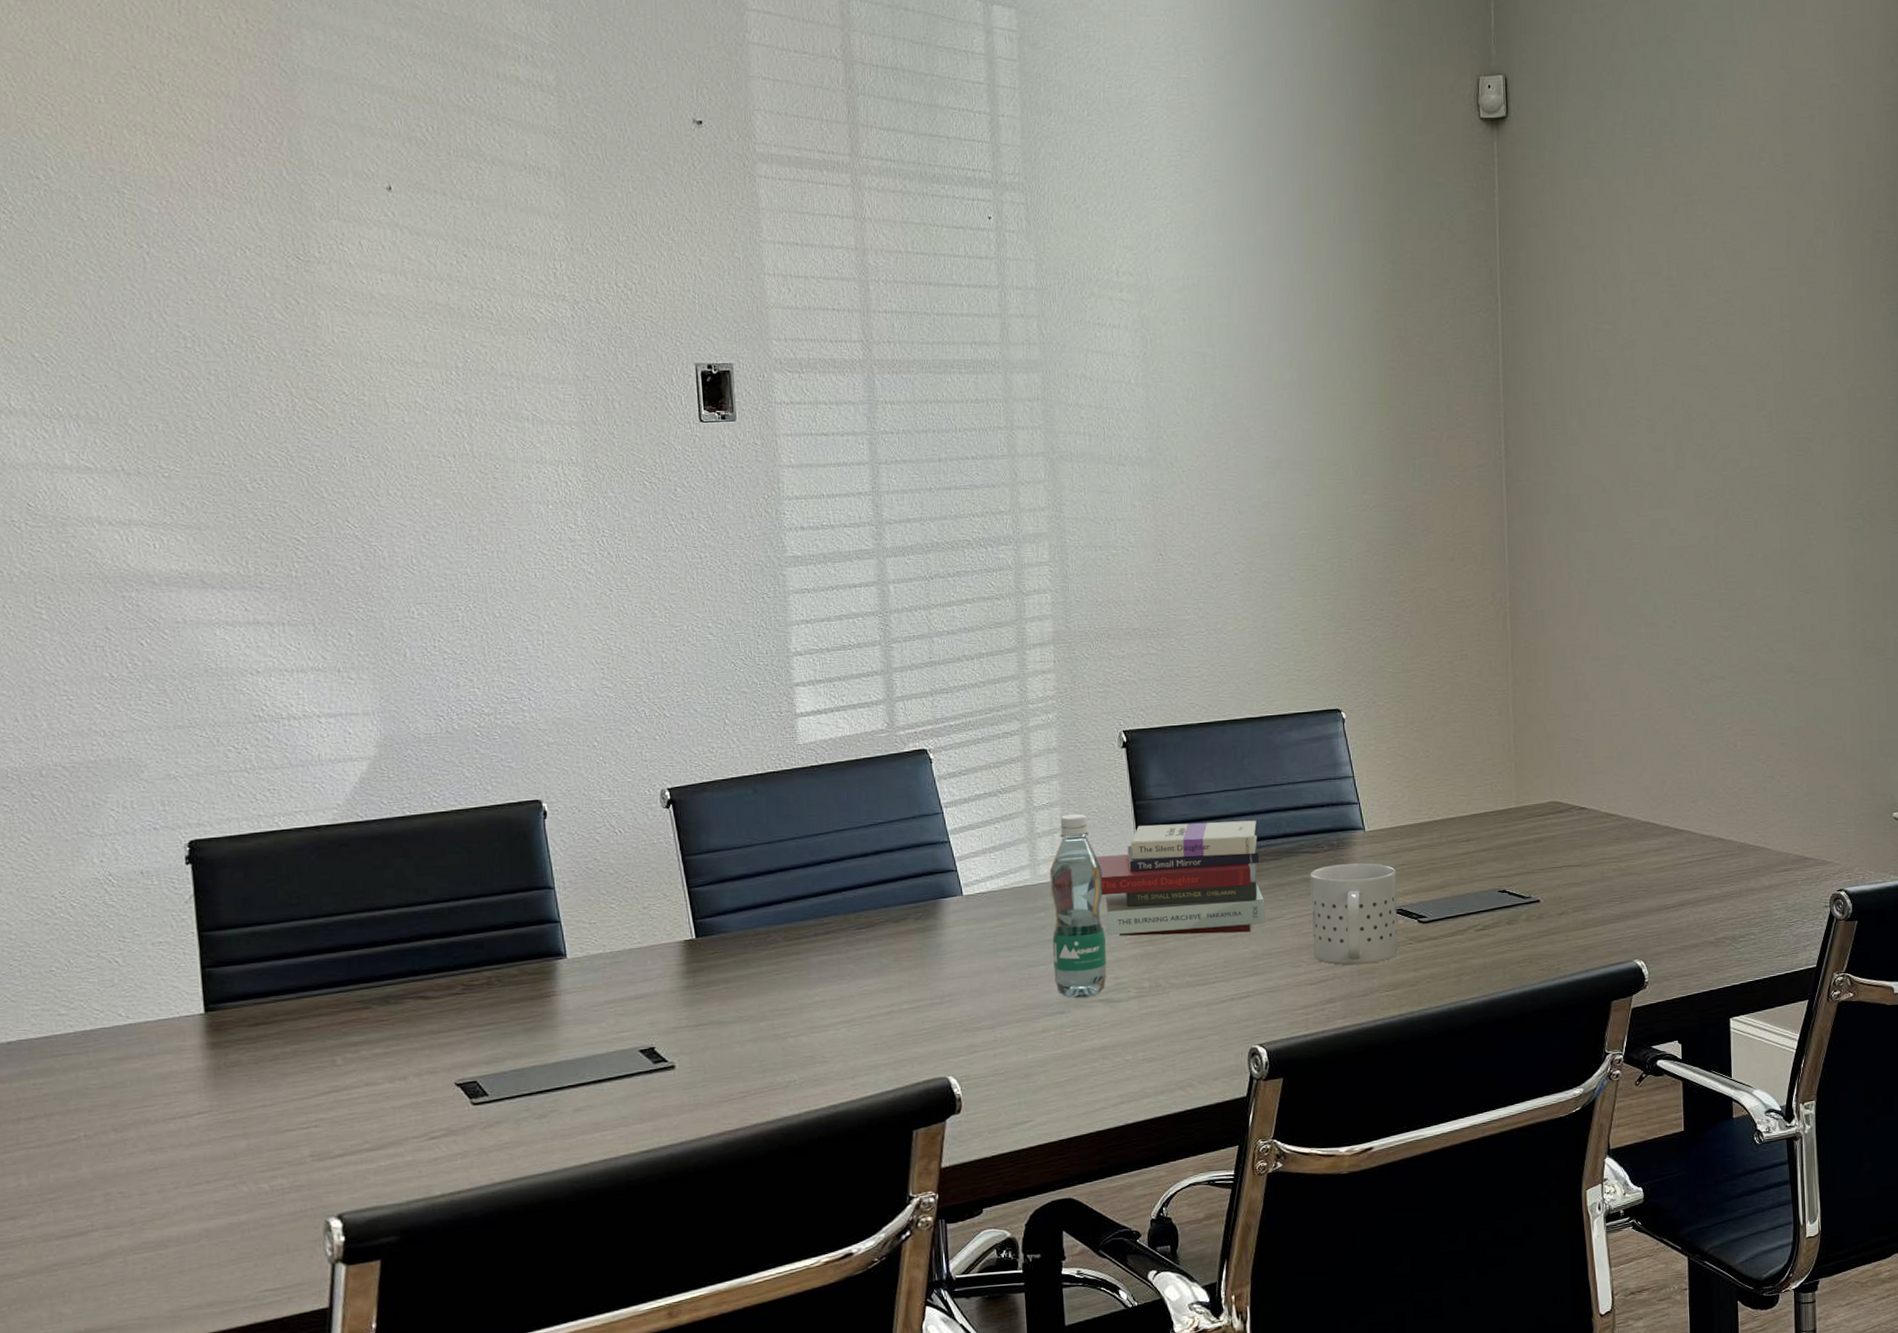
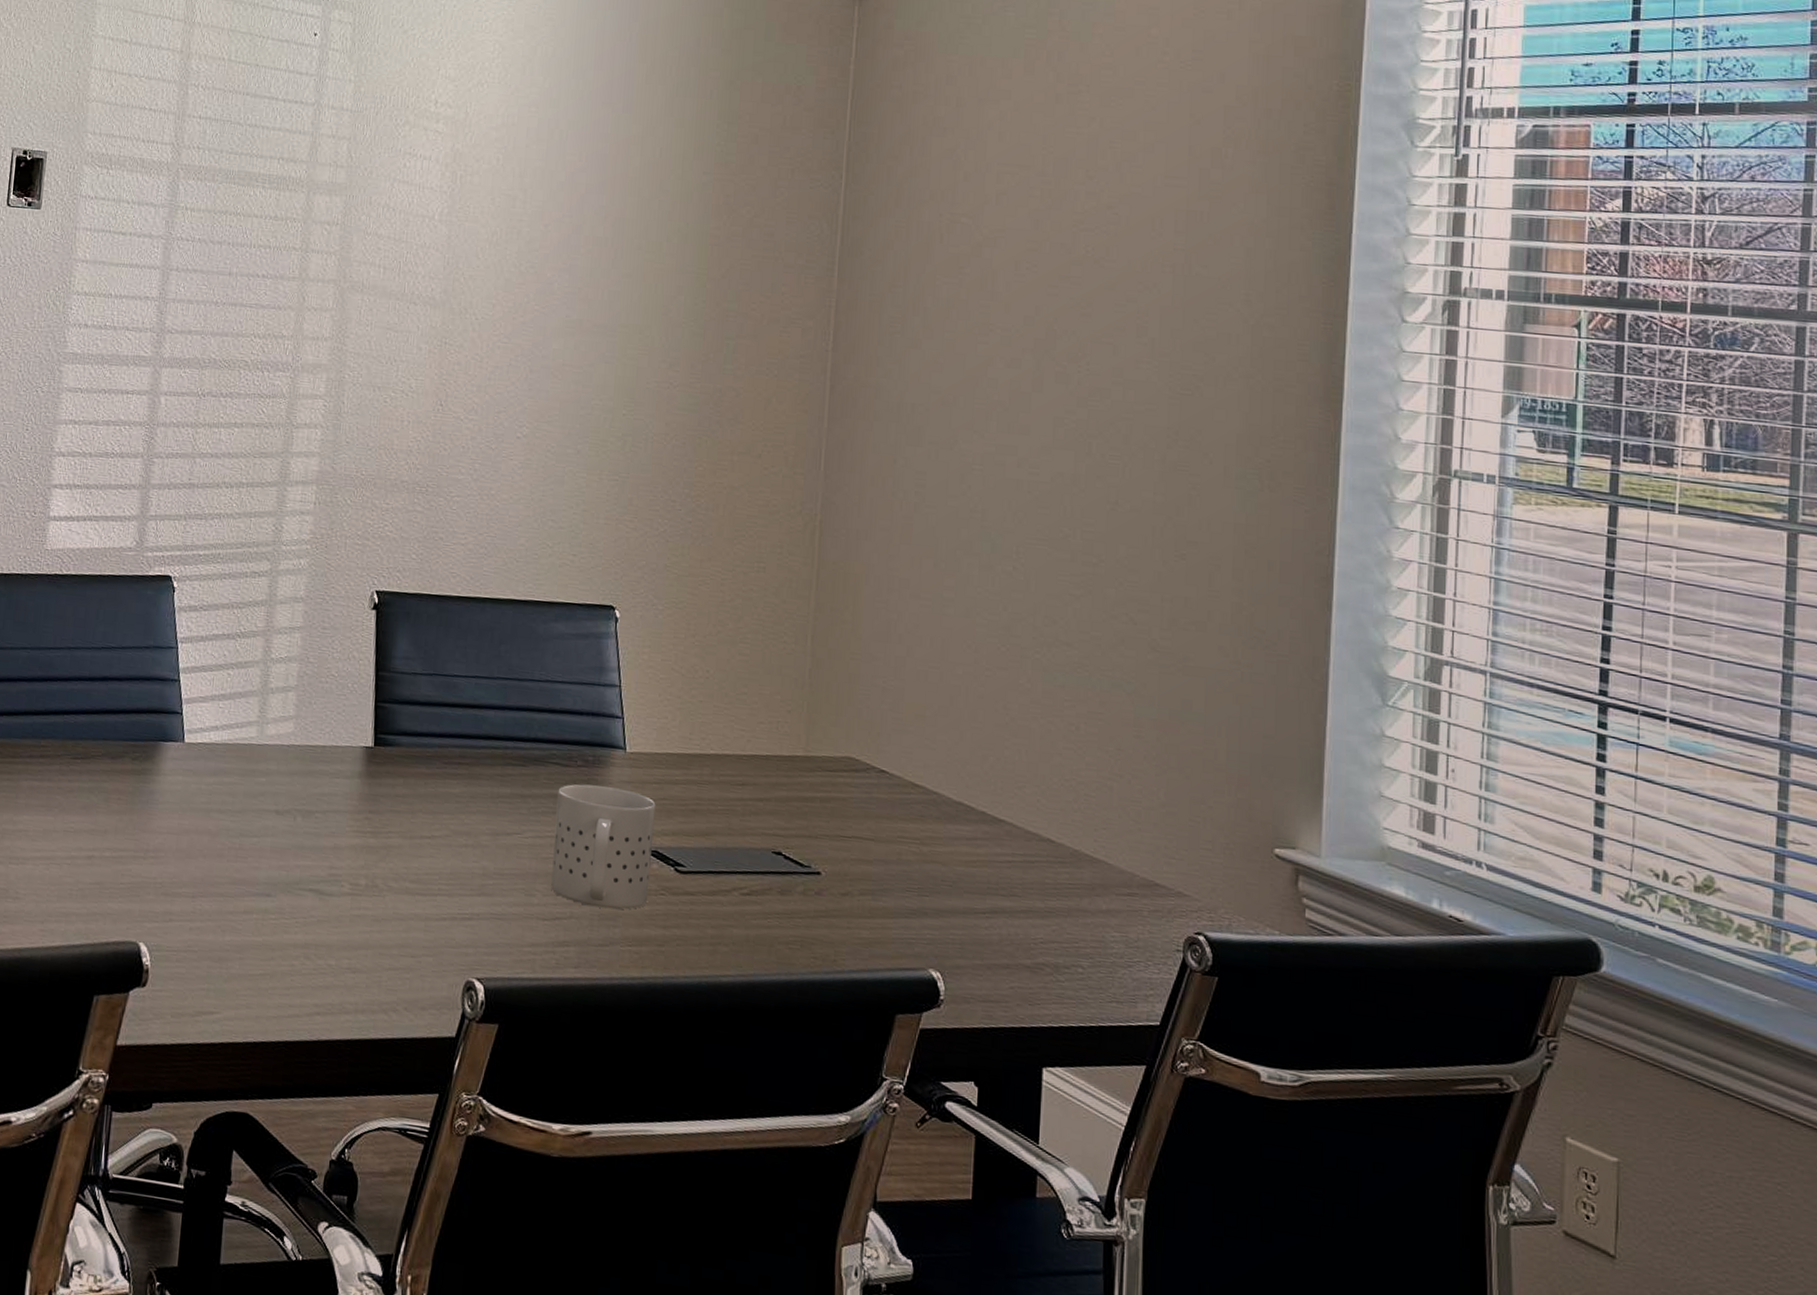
bottle: present [1049,814,1107,998] -> none [265,673,334,884]
books: present [1096,820,1266,936] -> none [328,700,506,845]

